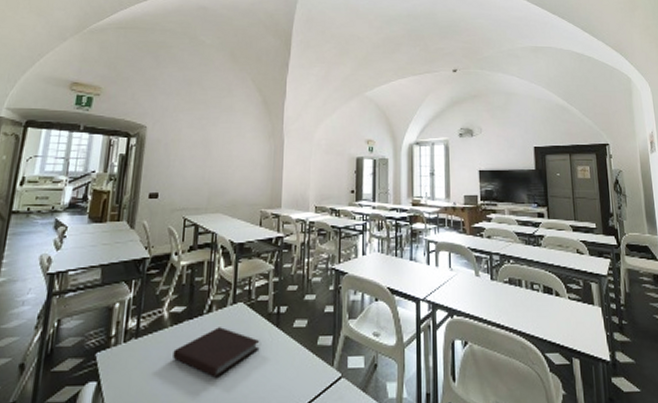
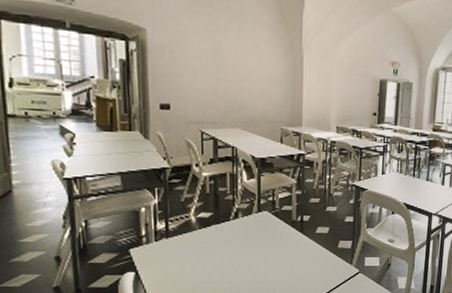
notebook: present [173,327,260,378] -> none [204,231,286,271]

